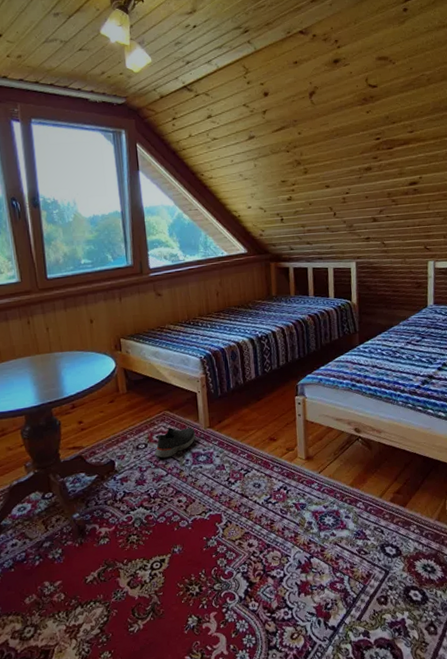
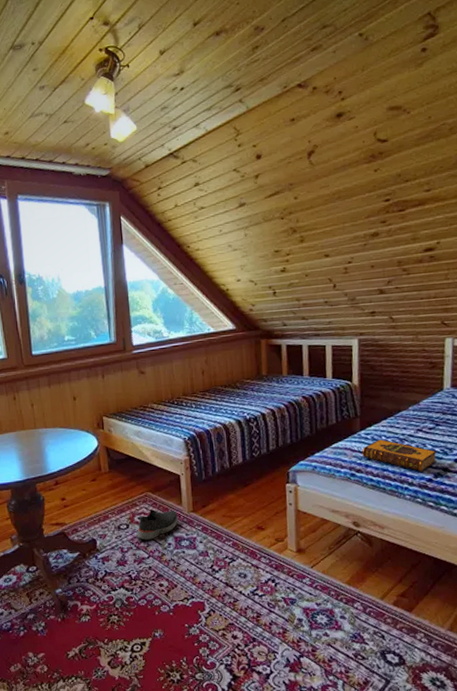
hardback book: none [361,352,424,380] -> present [362,439,437,472]

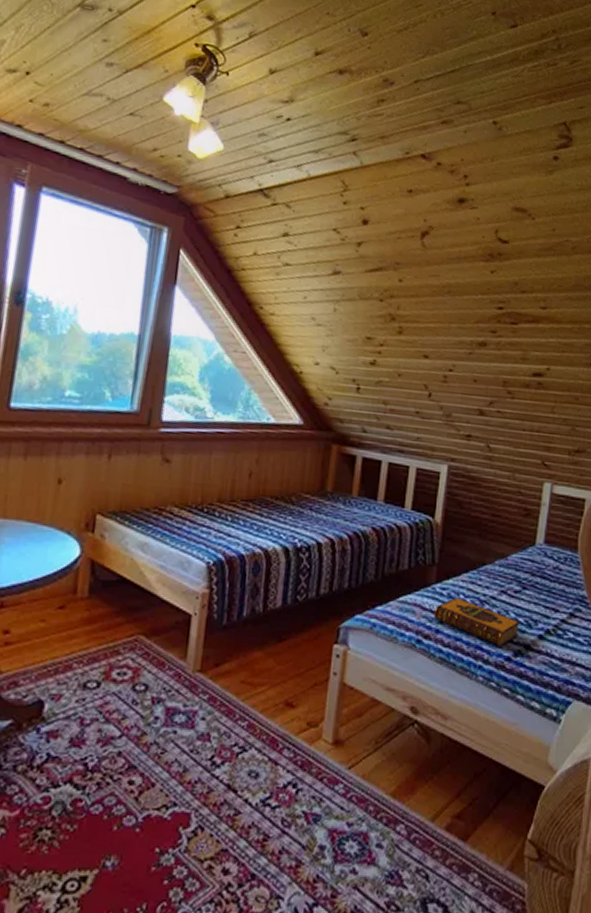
shoe: present [136,509,179,540] -> none [108,662,178,709]

